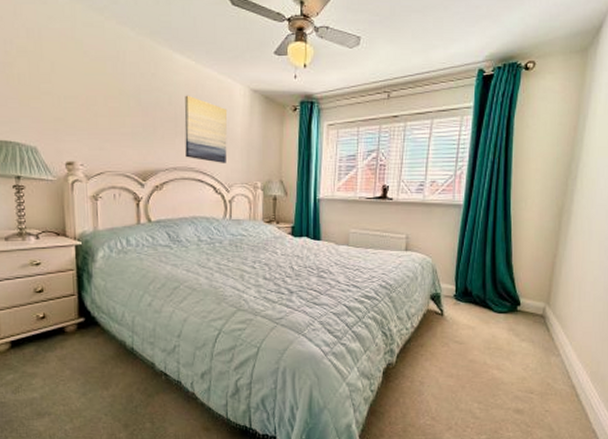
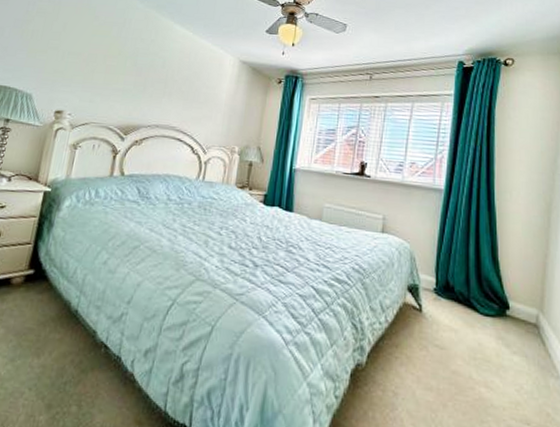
wall art: present [184,95,228,163] -> none [169,60,216,125]

